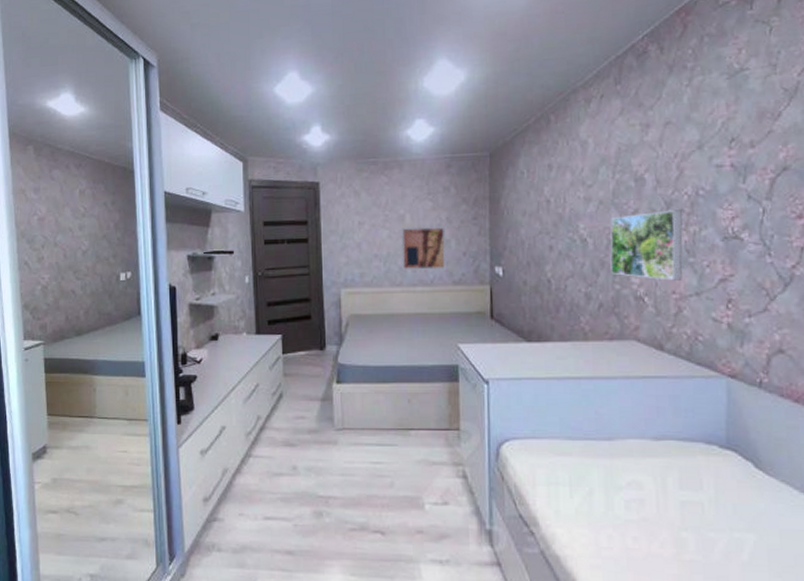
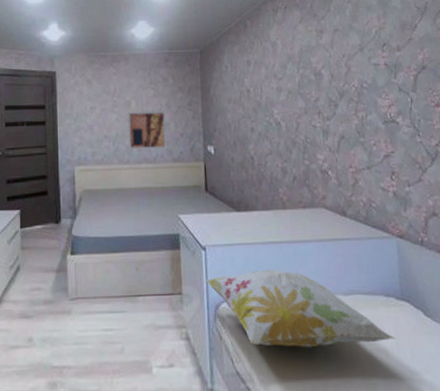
decorative pillow: none [486,409,716,495] -> present [205,270,397,348]
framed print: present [610,210,683,281] -> none [298,99,356,157]

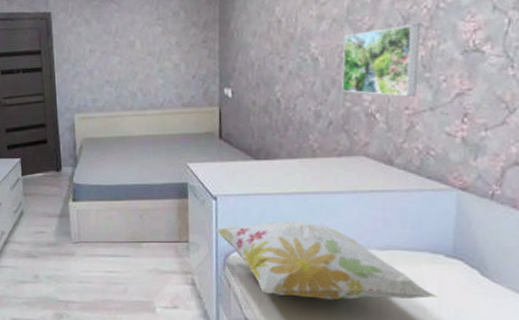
wall art: present [127,110,167,149] -> none [131,50,176,95]
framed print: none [298,99,356,157] -> present [342,24,420,97]

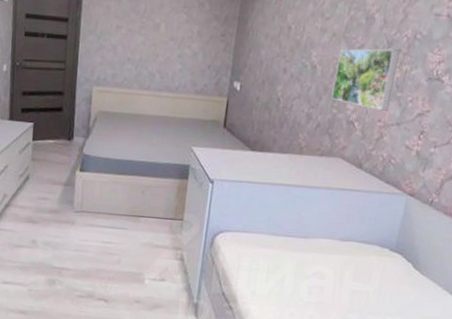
decorative pillow: present [214,222,439,301] -> none [207,208,381,285]

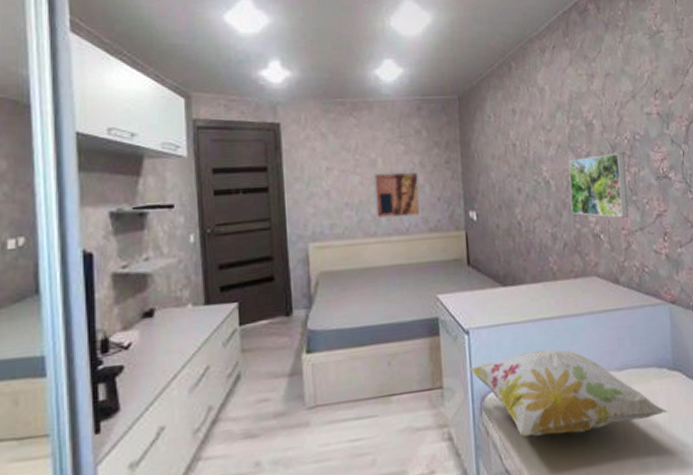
wall art: none [151,35,196,79] -> present [373,170,422,219]
decorative pillow: none [207,208,381,285] -> present [469,350,669,437]

